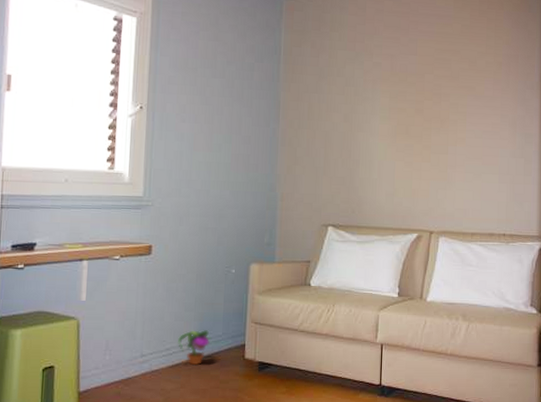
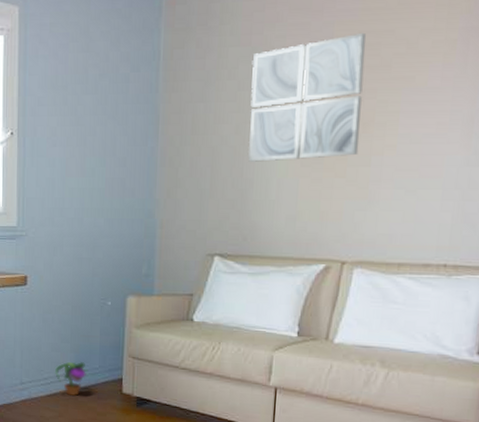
wall art: none [354,50,441,146] -> present [248,32,366,162]

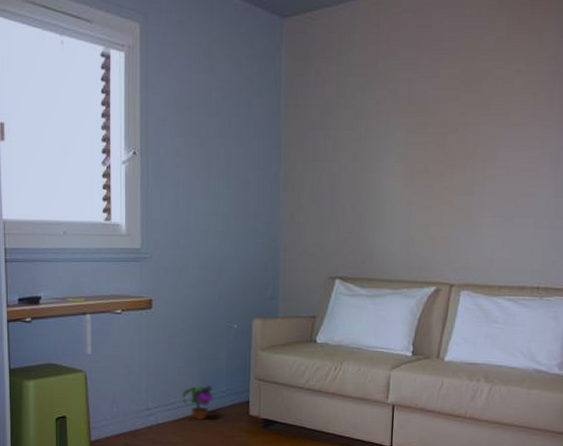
wall art: present [248,32,366,162] -> none [365,70,469,189]

